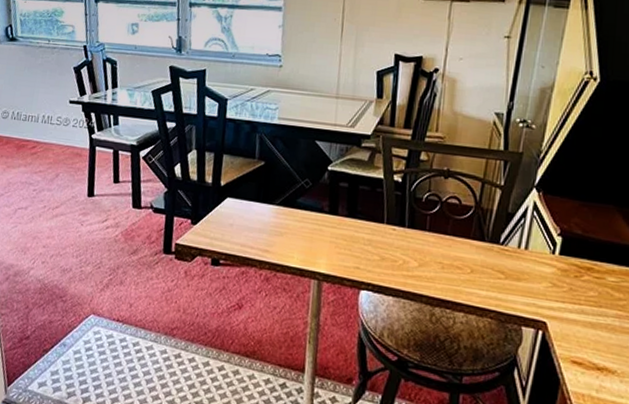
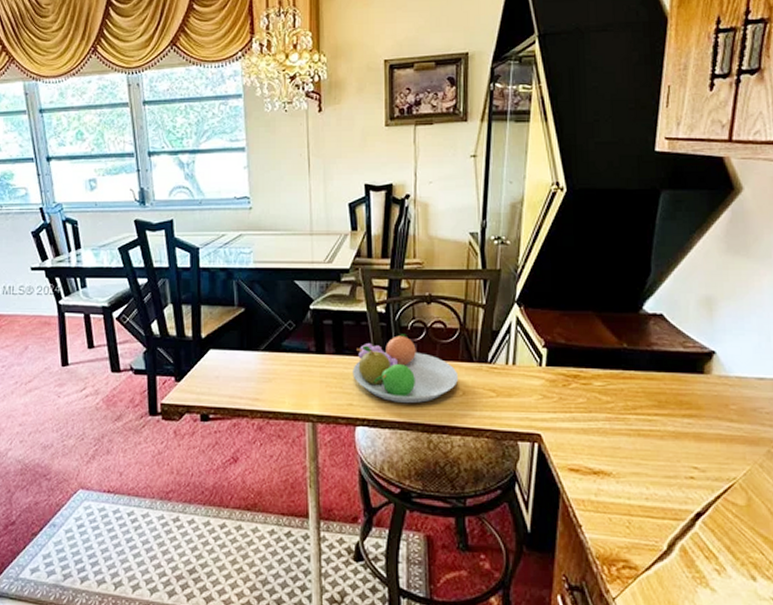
fruit bowl: none [362,205,468,276] -> present [352,334,458,404]

